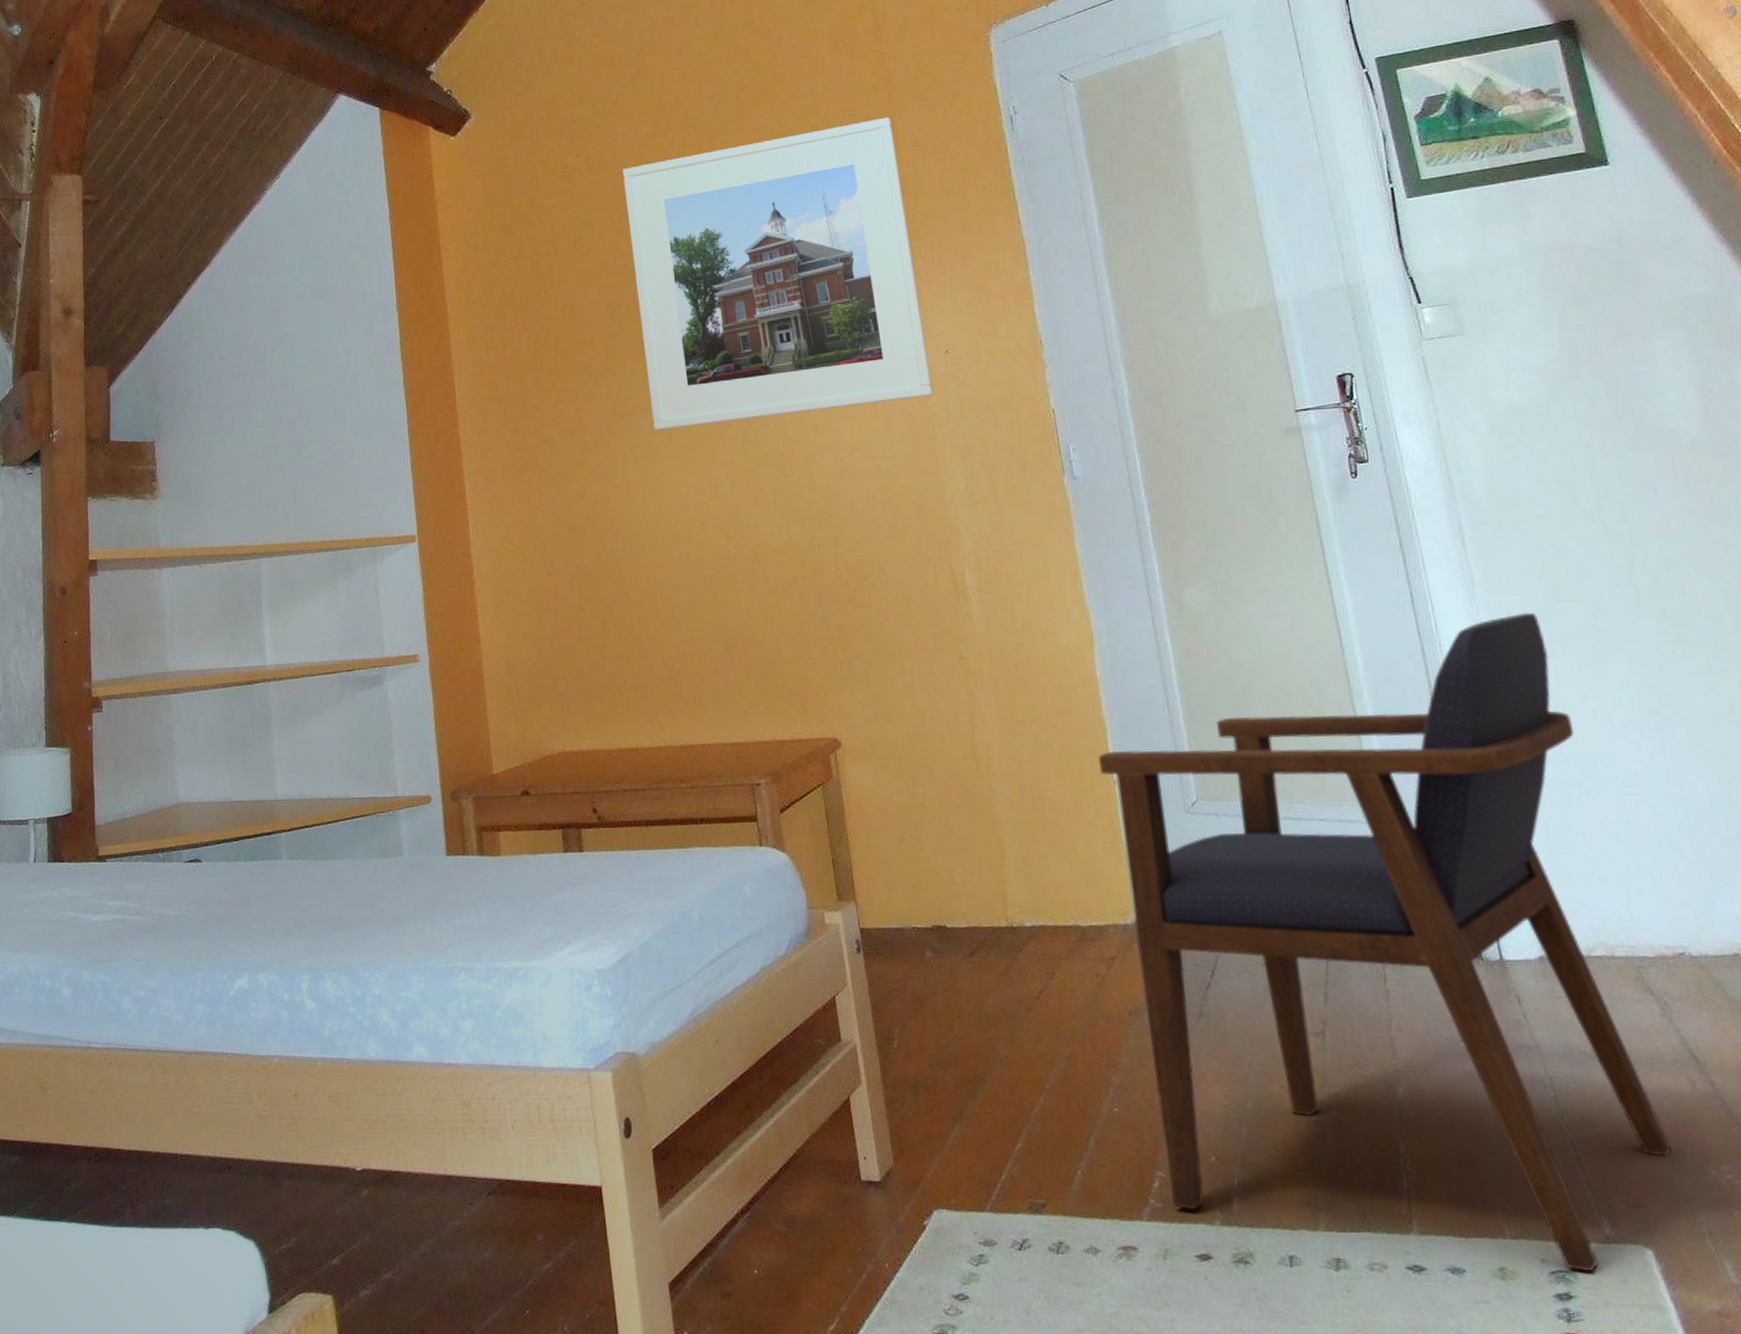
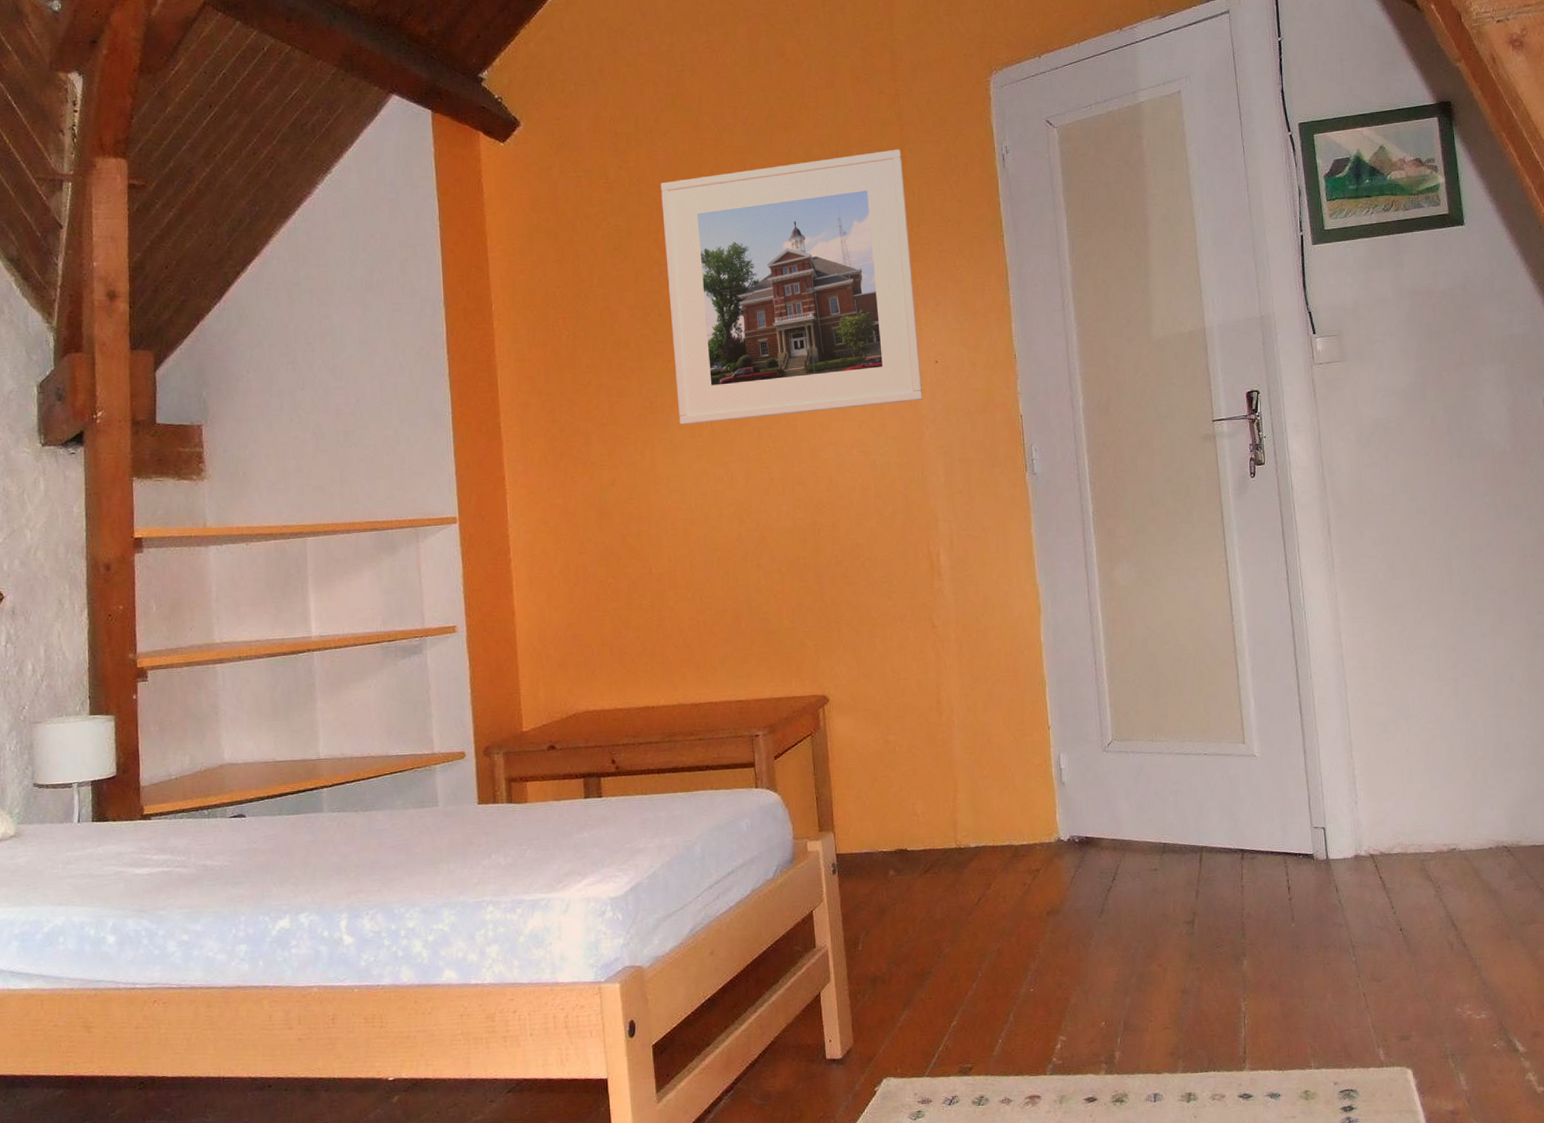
armchair: present [1098,612,1672,1272] -> none [1038,587,1433,1089]

